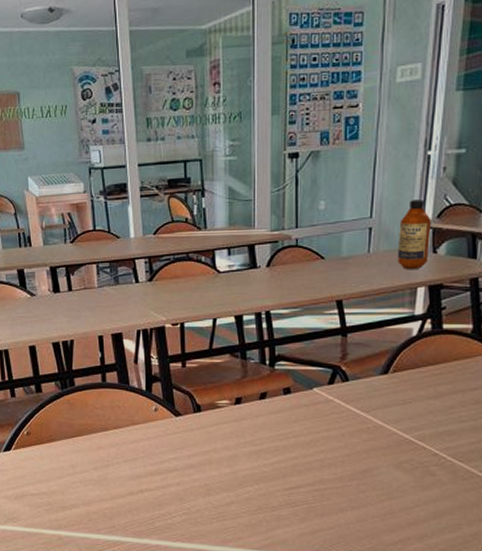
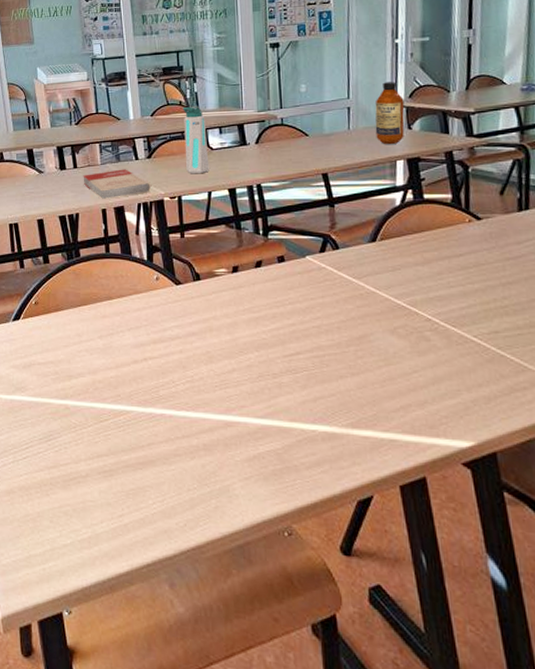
book: none [78,293,151,326] -> present [83,169,151,200]
water bottle: none [188,223,215,299] -> present [182,106,209,174]

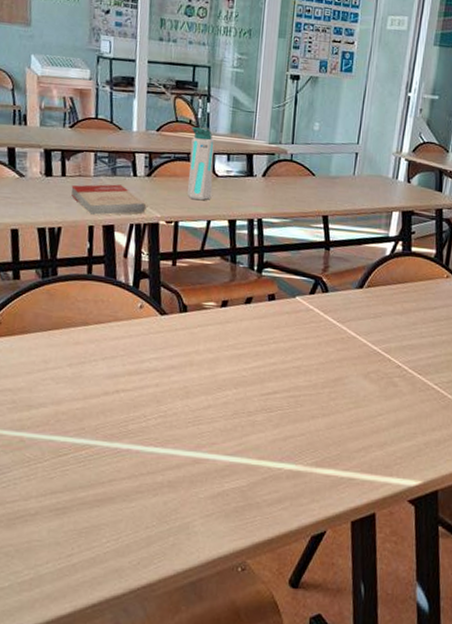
bottle: present [375,82,405,144] -> none [377,133,408,195]

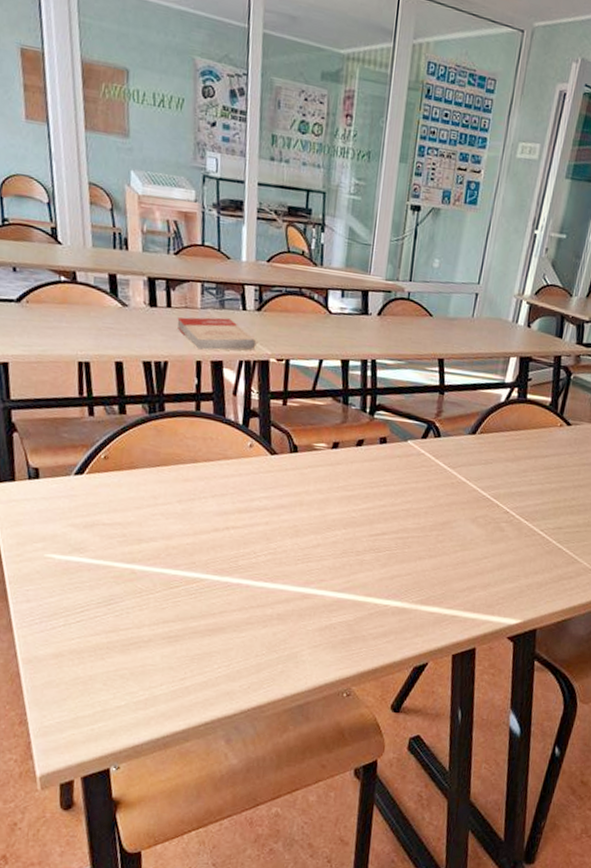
water bottle: present [187,127,215,201] -> none [299,259,328,339]

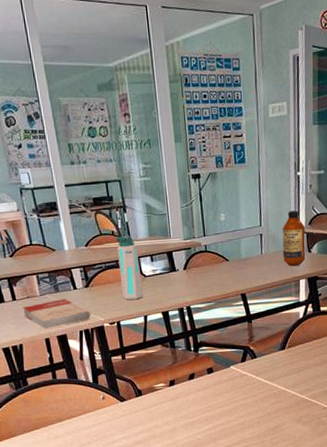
water bottle: none [299,259,328,339] -> present [115,235,144,301]
bottle: none [496,273,530,340] -> present [282,210,306,266]

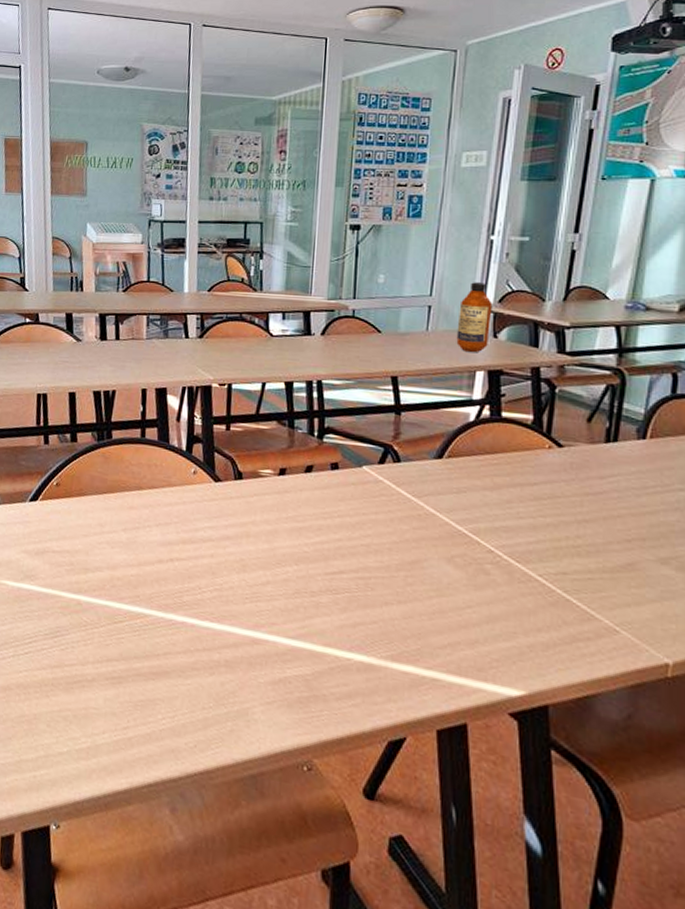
book: present [23,299,91,330] -> none [124,346,199,379]
water bottle: present [115,235,144,301] -> none [241,285,268,362]

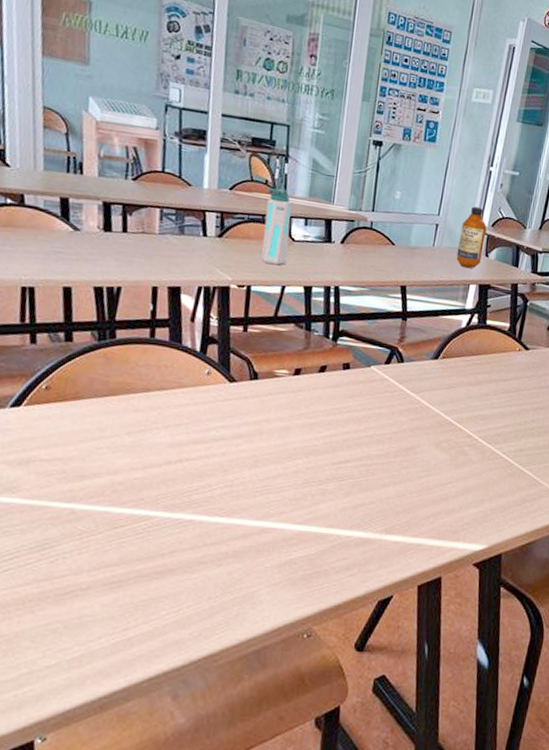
water bottle: none [241,285,268,362] -> present [261,188,292,266]

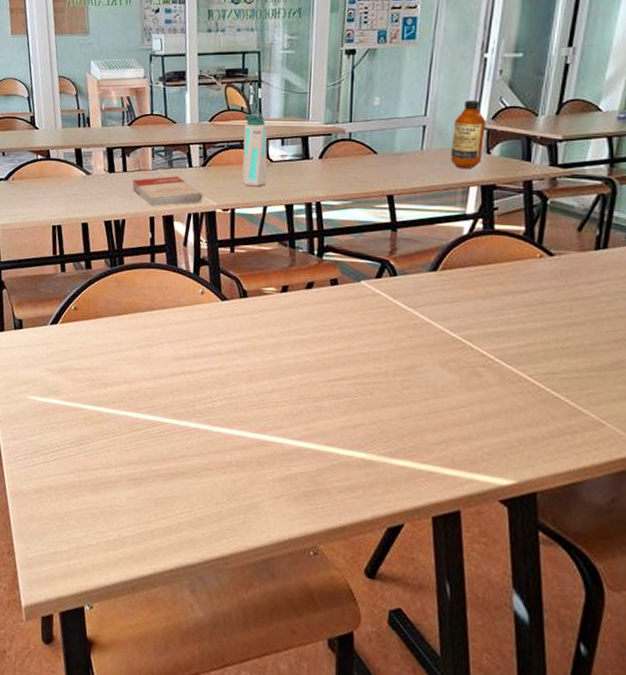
book: none [133,242,217,277] -> present [132,176,203,207]

